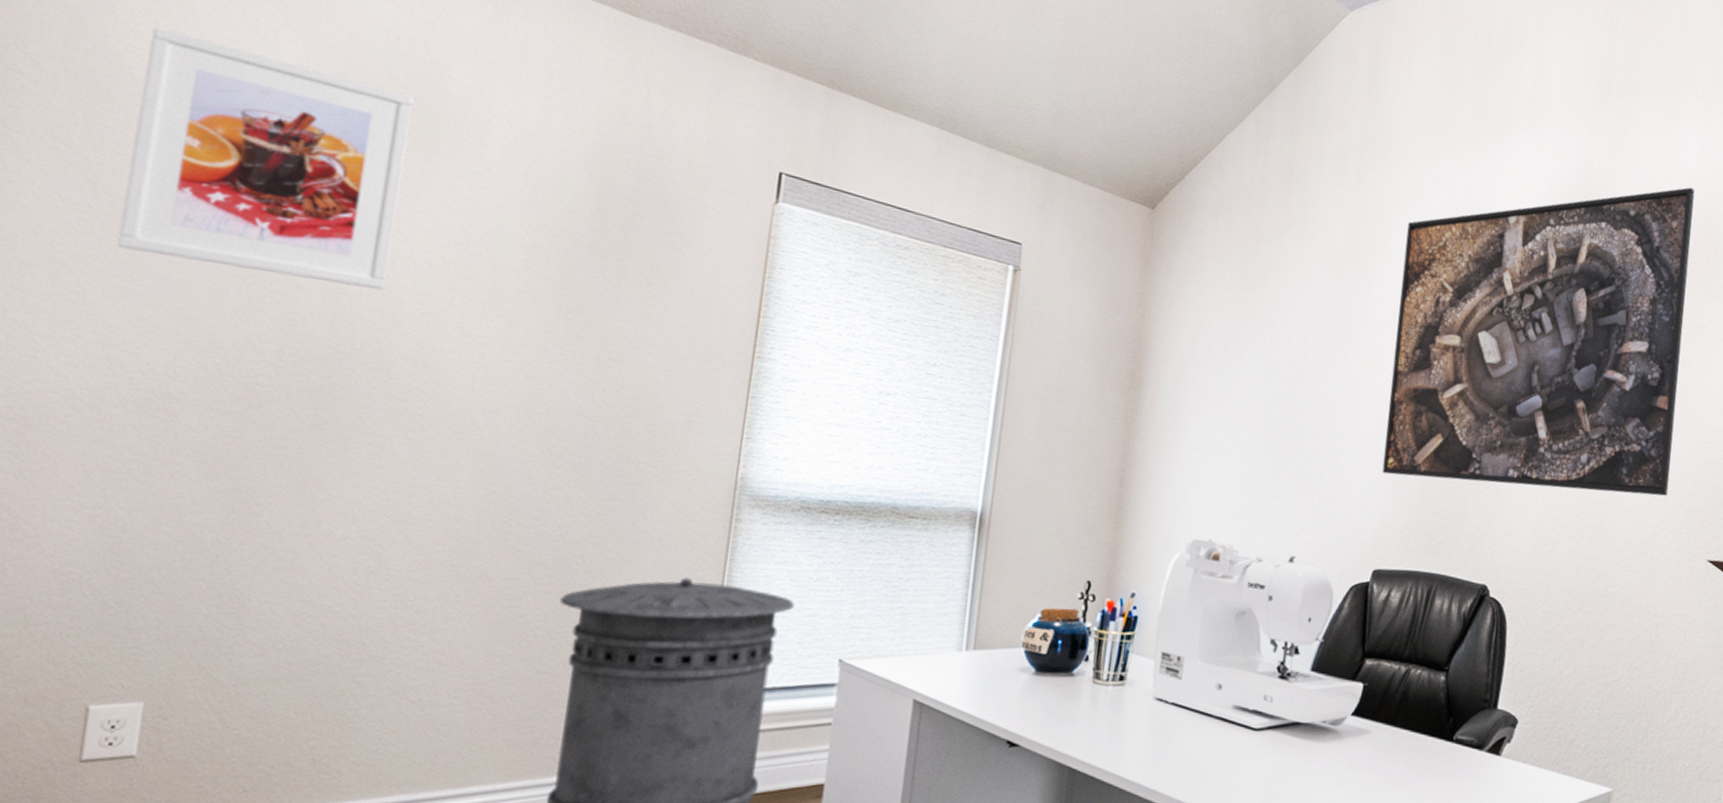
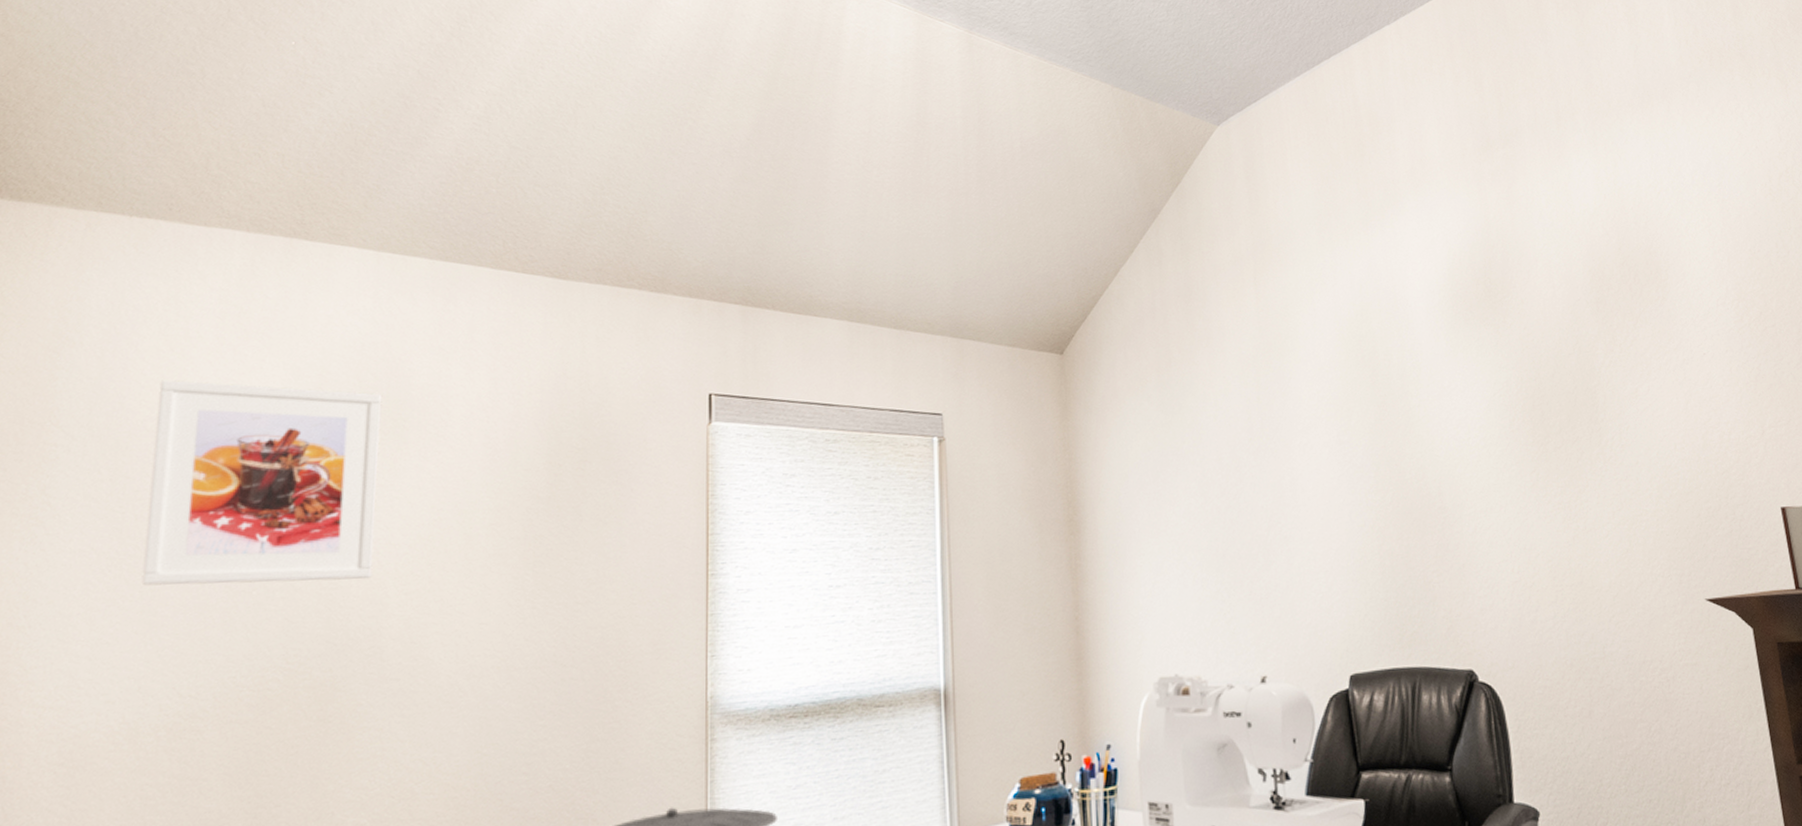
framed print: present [1382,187,1695,496] -> none [1314,219,1646,572]

